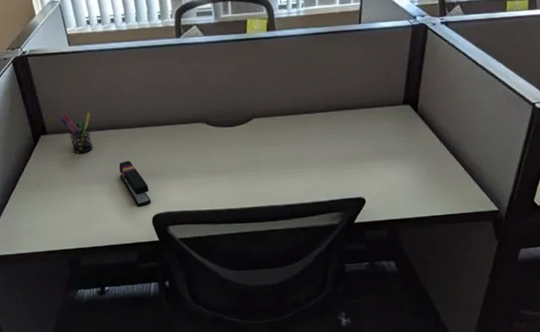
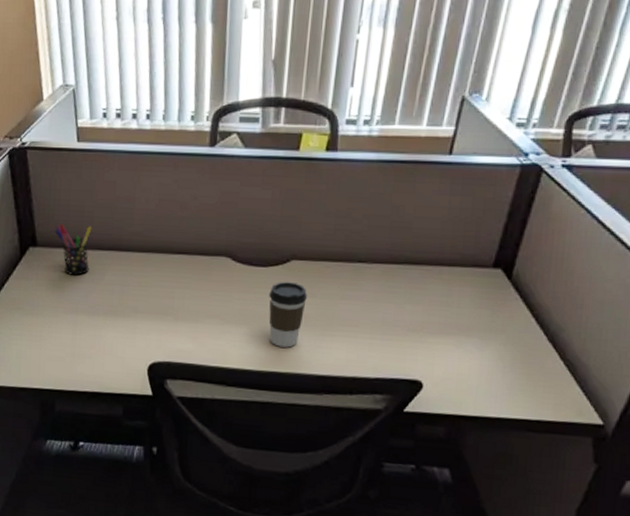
stapler: present [119,161,151,207] -> none [116,291,150,350]
coffee cup: none [239,135,269,187] -> present [269,281,307,348]

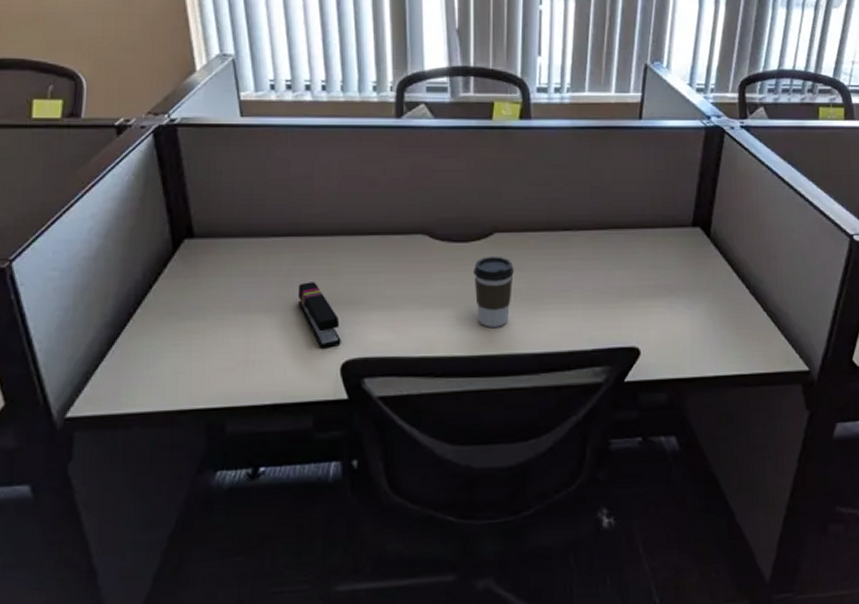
pen holder: present [55,223,92,276] -> none [217,209,263,268]
stapler: none [116,291,150,350] -> present [297,282,341,348]

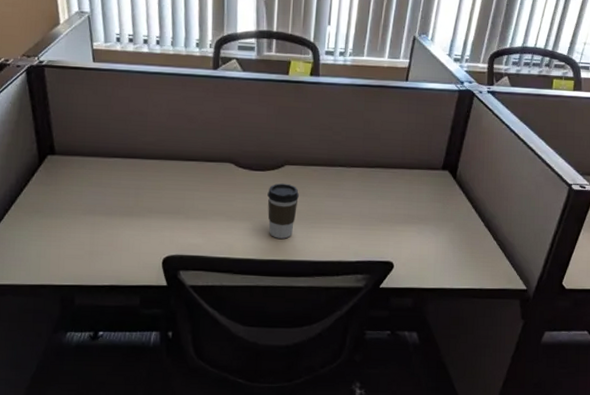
stapler: present [297,282,341,348] -> none [132,194,164,246]

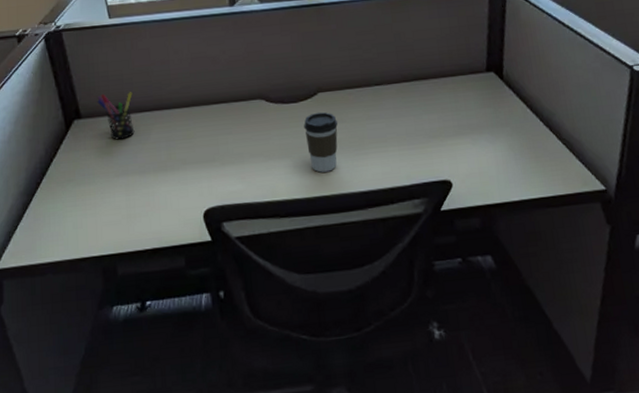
pen holder: none [72,134,108,181] -> present [97,92,135,140]

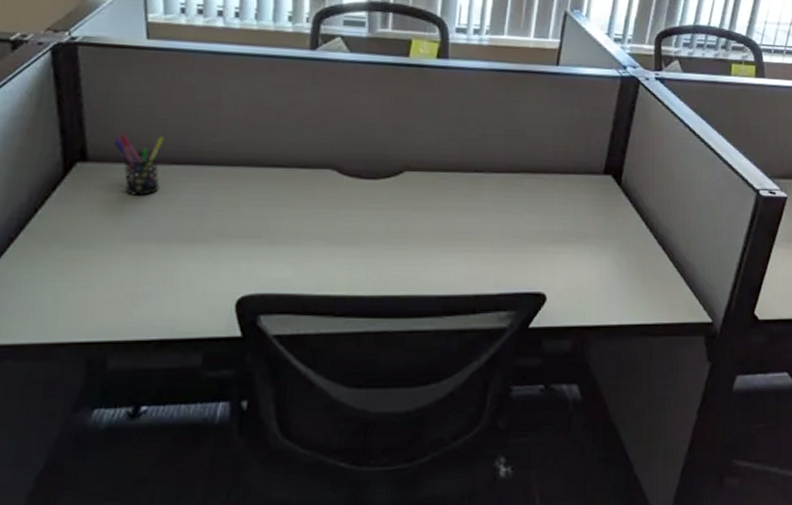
coffee cup: present [304,112,338,173] -> none [381,194,423,267]

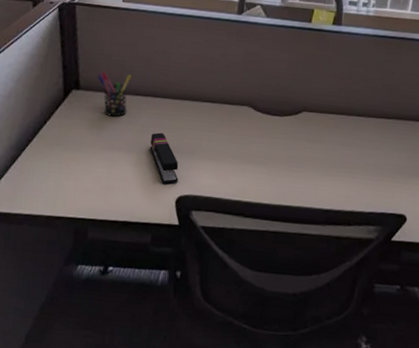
stapler: none [194,213,238,283] -> present [150,132,179,184]

